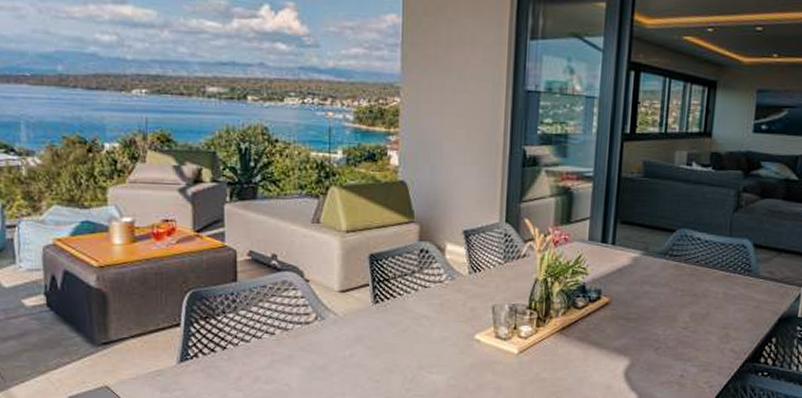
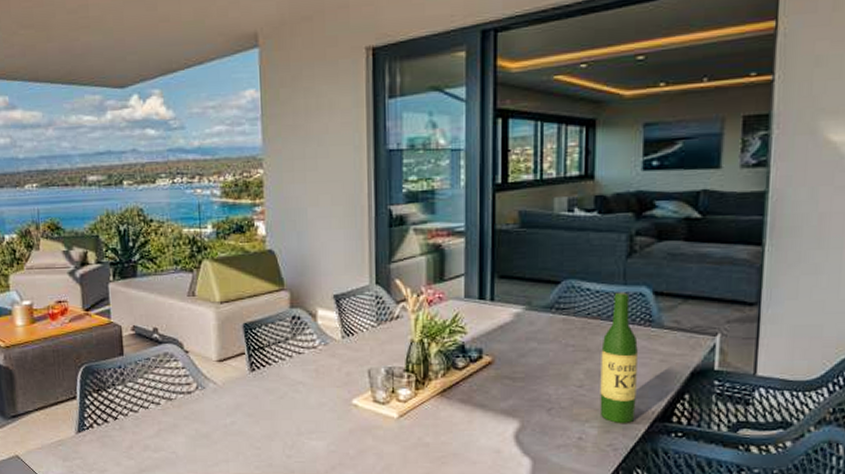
wine bottle: none [700,243,737,363] -> present [600,292,638,423]

